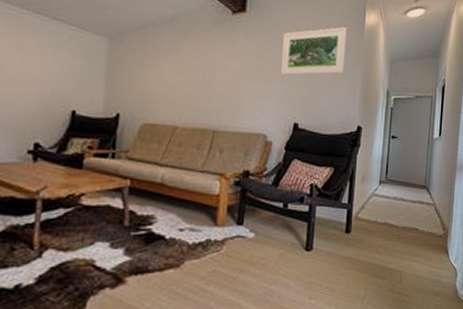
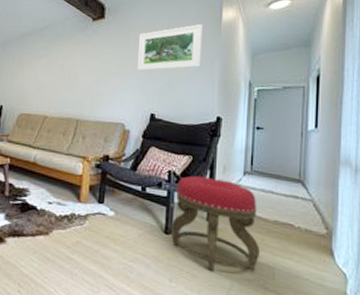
stool: none [311,188,391,282] -> present [170,175,260,271]

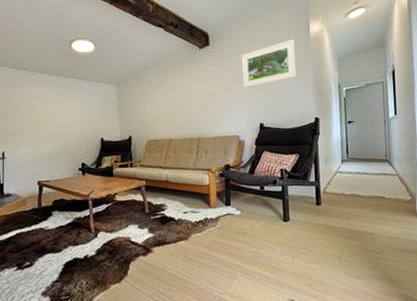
stool: present [170,175,260,271] -> none [288,169,361,245]

